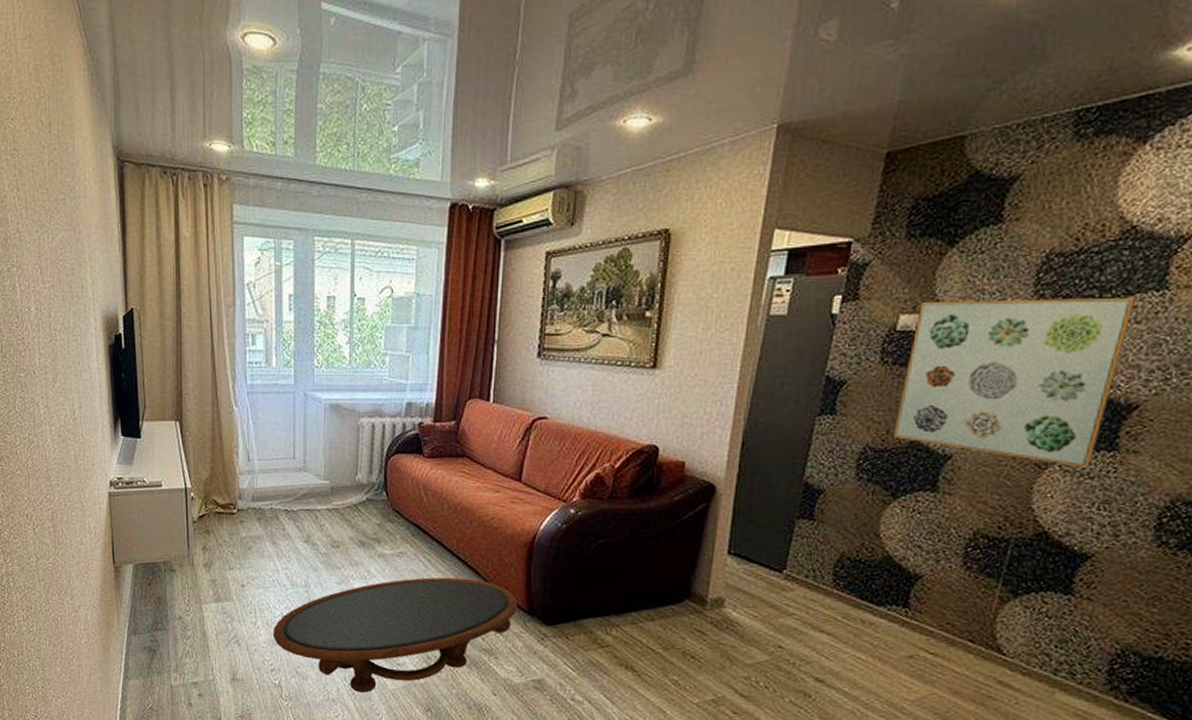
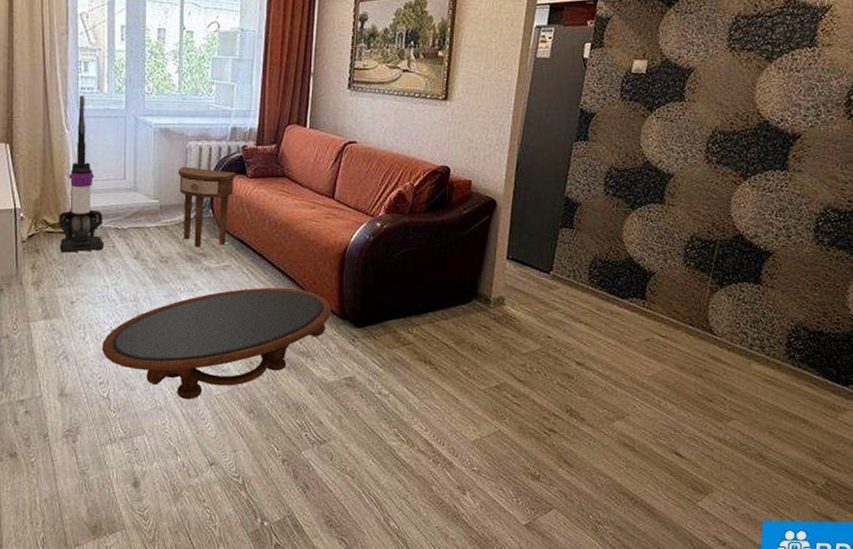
vacuum cleaner: none [227,369,275,535] -> present [58,95,105,253]
side table: none [350,445,412,532] -> present [178,166,236,247]
wall art: present [893,297,1135,468] -> none [631,50,796,184]

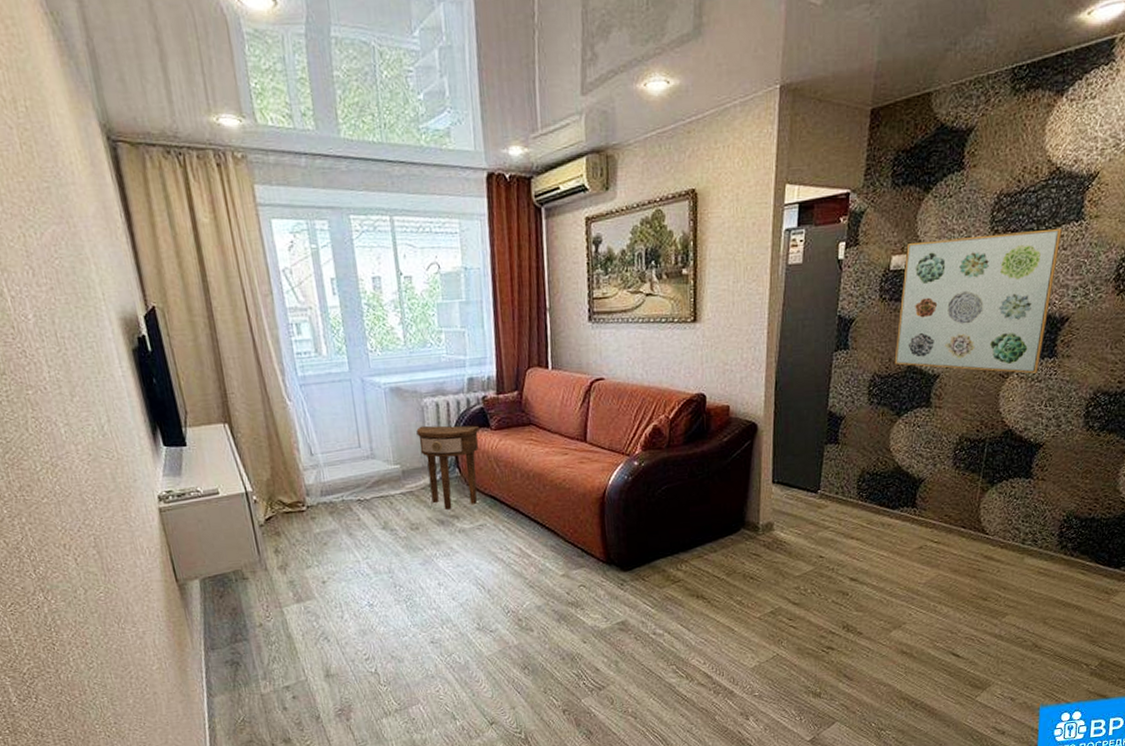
vacuum cleaner: present [58,95,105,253] -> none [294,360,349,532]
coffee table: present [101,287,332,399] -> none [361,539,597,664]
wall art: none [631,50,796,184] -> present [894,228,1062,374]

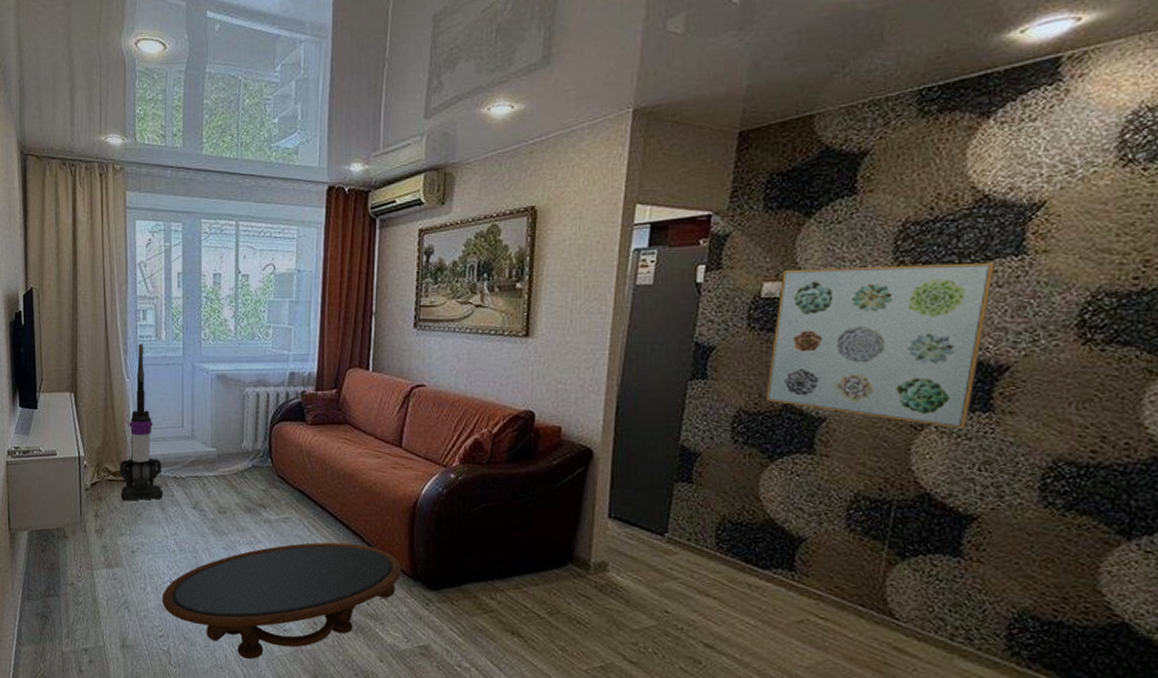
vacuum cleaner: none [294,360,349,532] -> present [119,343,164,501]
coffee table: none [361,539,597,664] -> present [161,542,402,659]
side table: present [416,425,479,510] -> none [236,413,295,498]

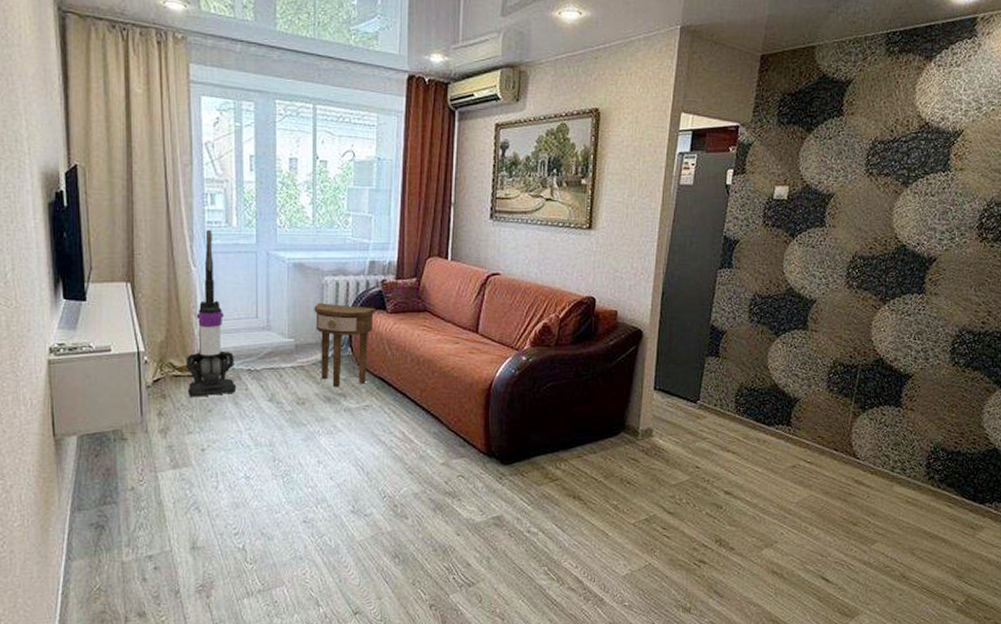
coffee table: present [161,542,402,659] -> none [235,426,478,547]
side table: none [236,413,295,498] -> present [314,303,375,387]
wall art: present [765,262,995,429] -> none [774,176,930,307]

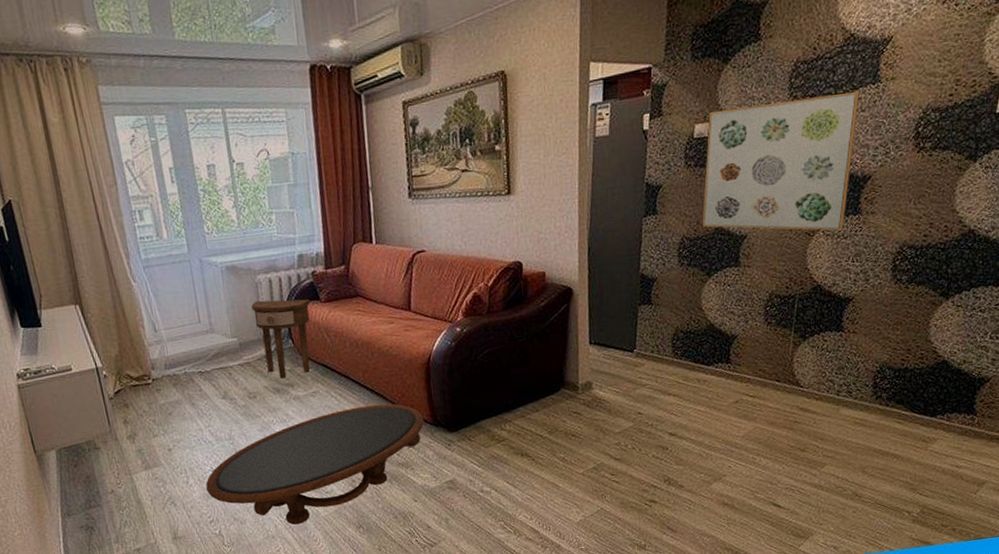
vacuum cleaner: present [185,229,237,397] -> none [139,244,192,404]
coffee table: none [235,426,478,547] -> present [205,403,424,525]
wall art: none [774,176,930,307] -> present [702,91,859,231]

